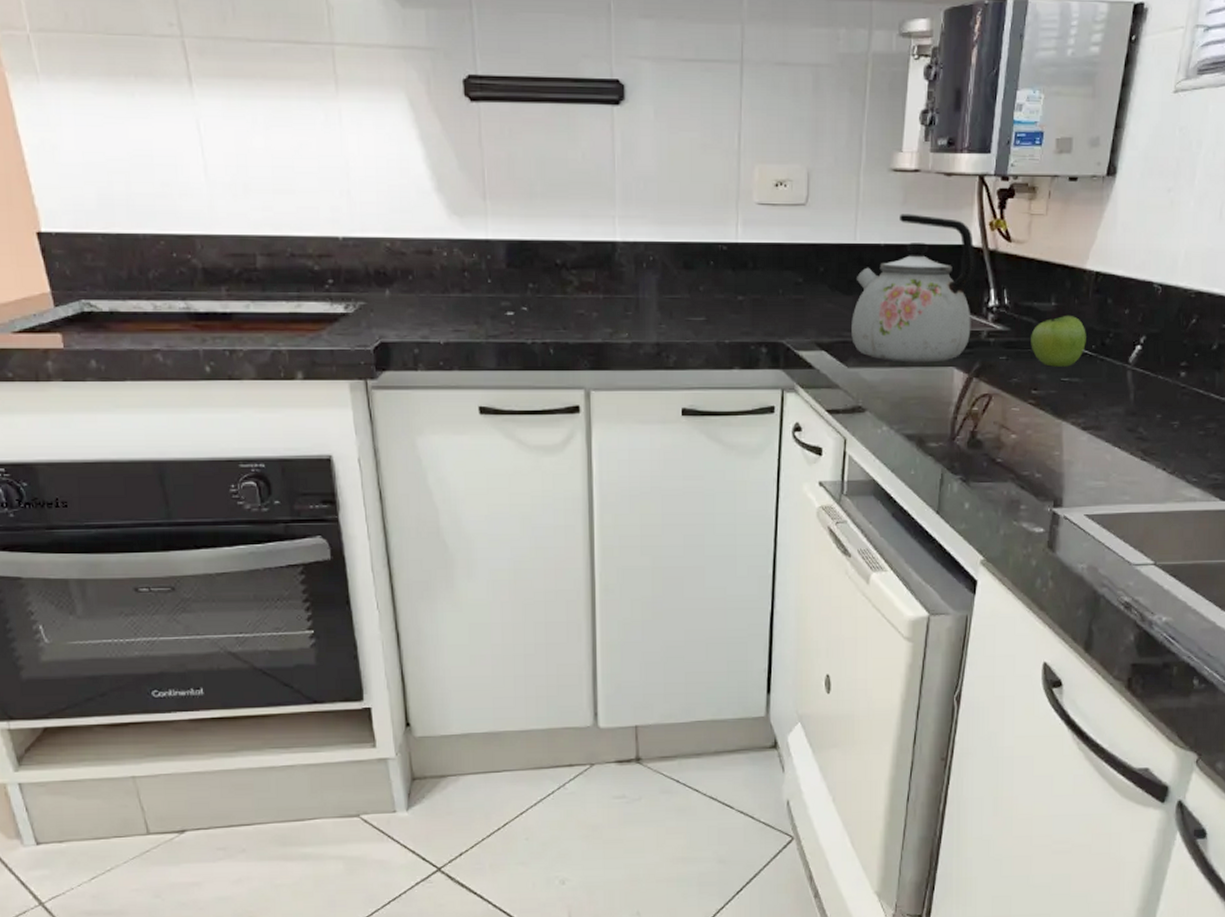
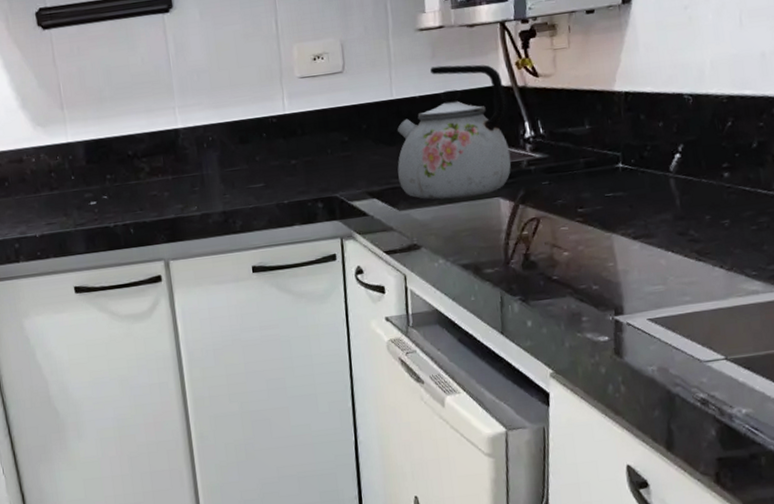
fruit: present [1031,315,1086,367] -> none [569,135,625,185]

